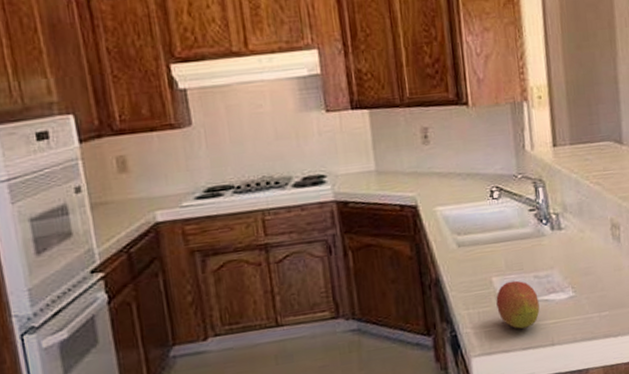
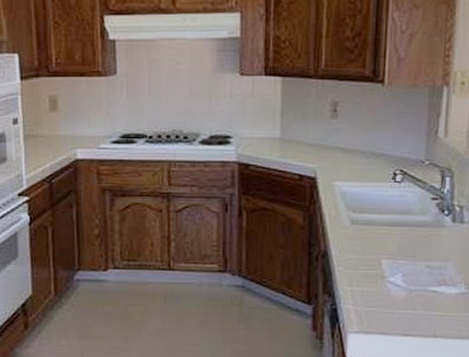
fruit: present [496,280,540,329] -> none [382,266,427,315]

